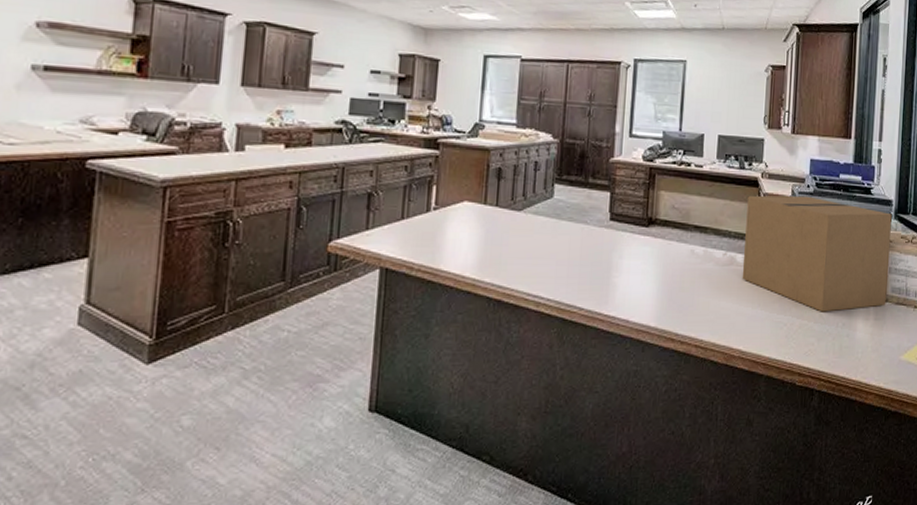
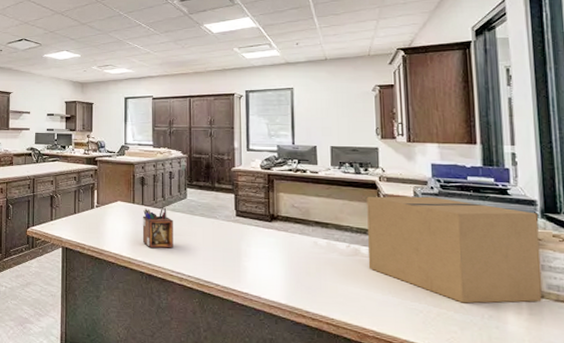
desk organizer: none [492,208,534,265] -> present [142,206,173,249]

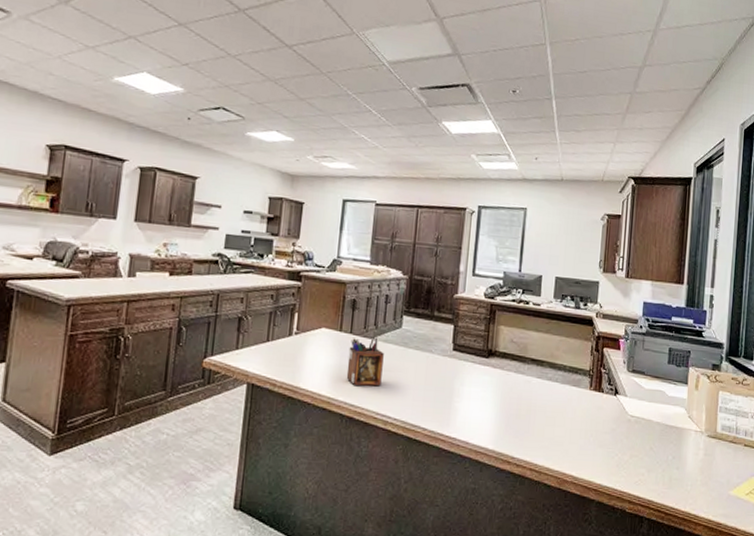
cardboard box: present [367,196,542,304] -> none [575,333,723,446]

